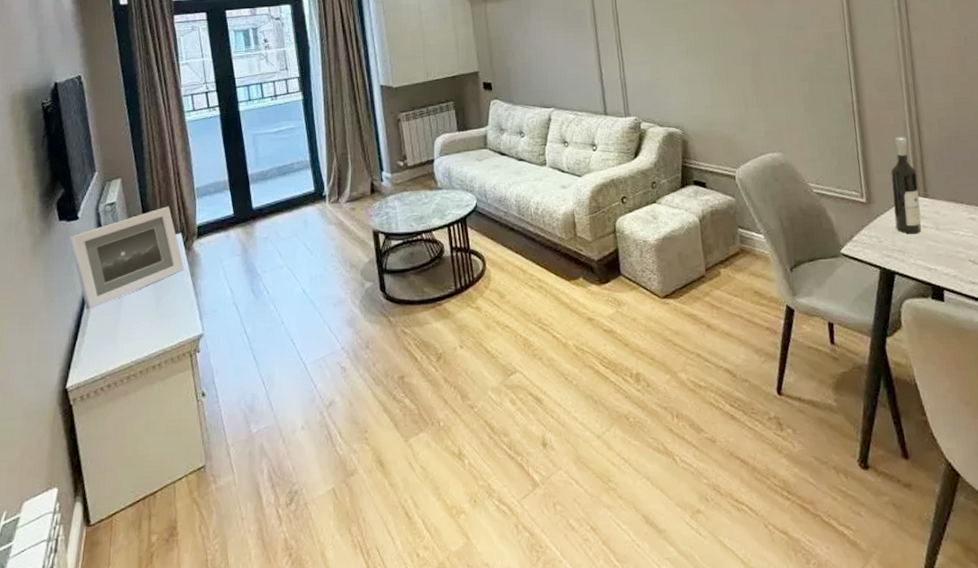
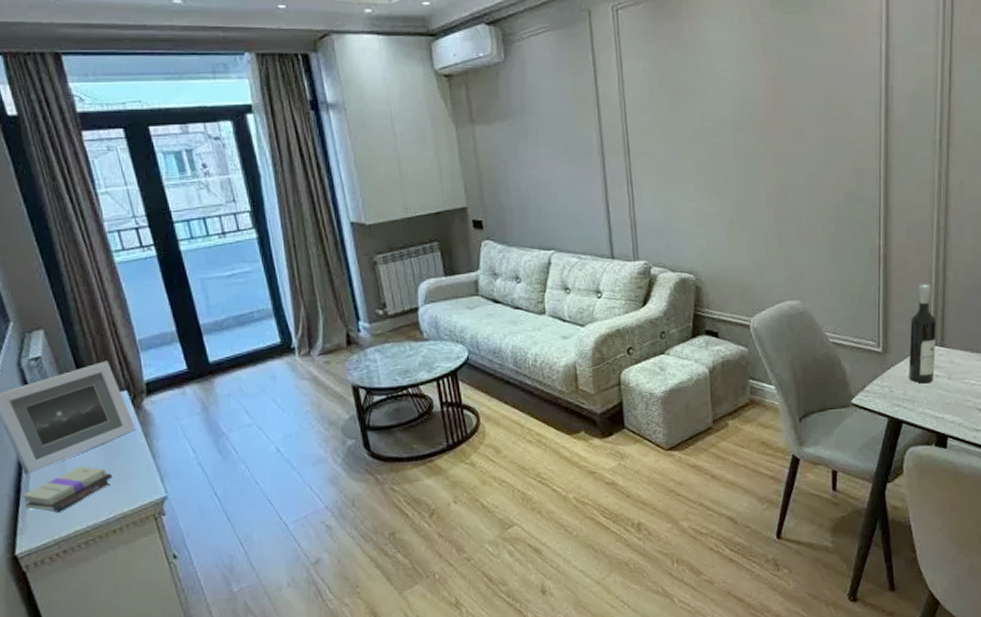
books: none [80,303,159,347] -> present [22,466,113,513]

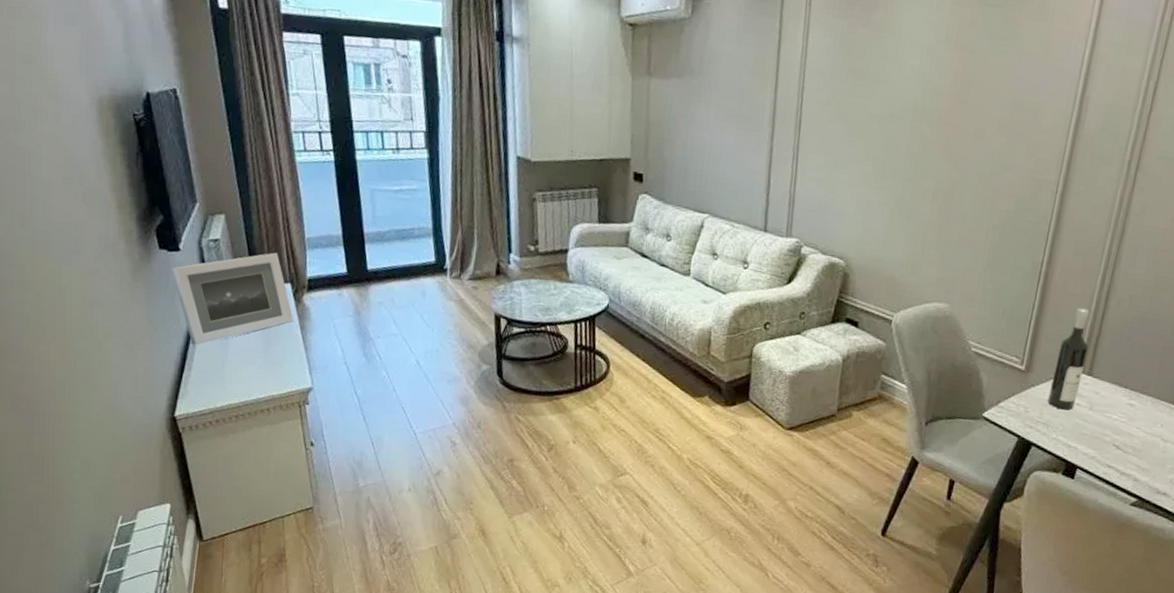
books: present [22,466,113,513] -> none [187,346,268,385]

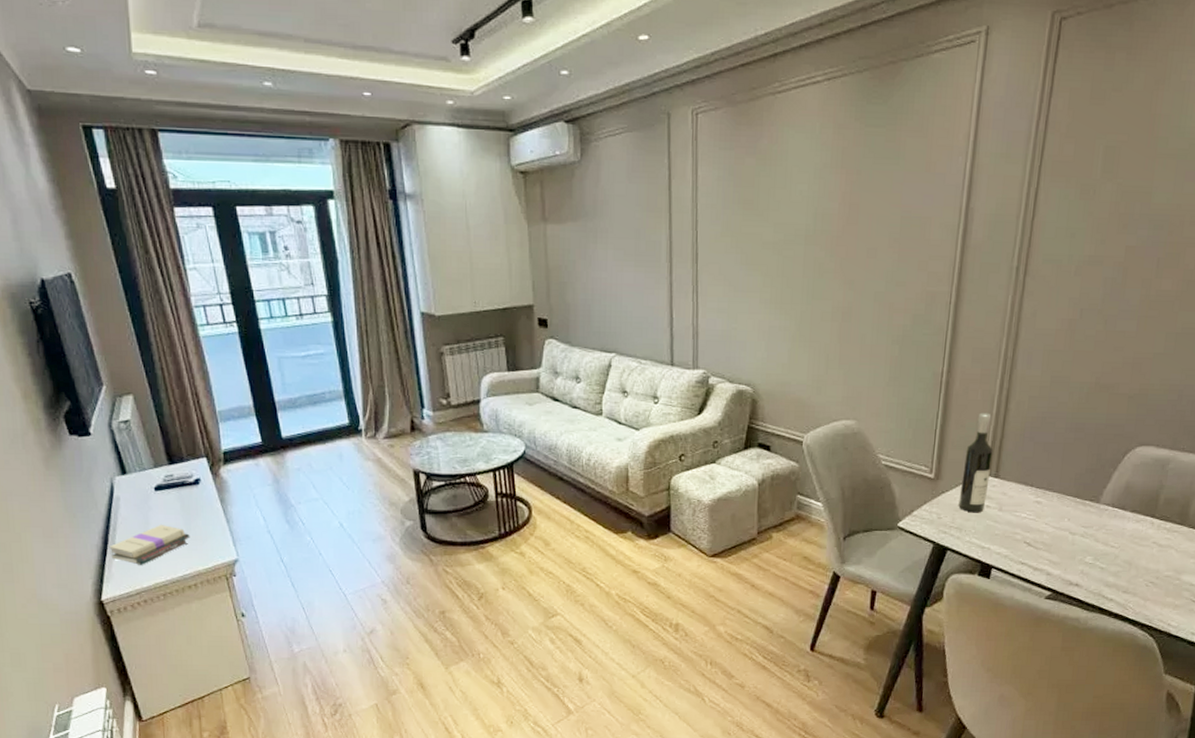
picture frame: present [171,252,293,346] -> none [84,428,212,528]
books: none [187,346,268,385] -> present [109,525,190,565]

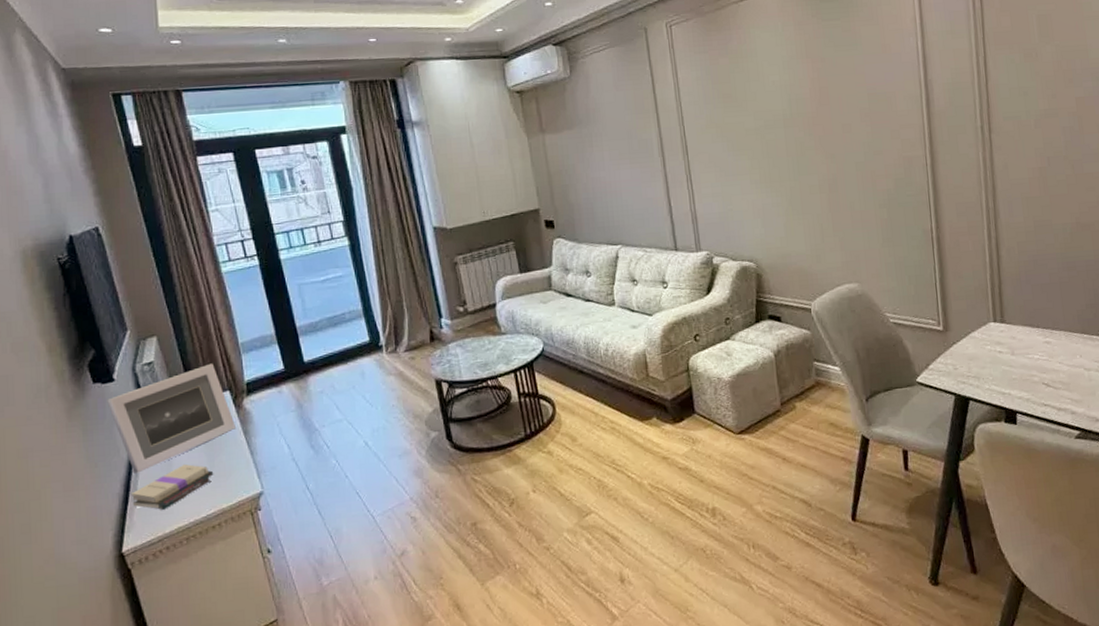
picture frame: none [84,428,212,528] -> present [107,363,236,474]
bottle: present [958,412,993,512] -> none [968,262,997,360]

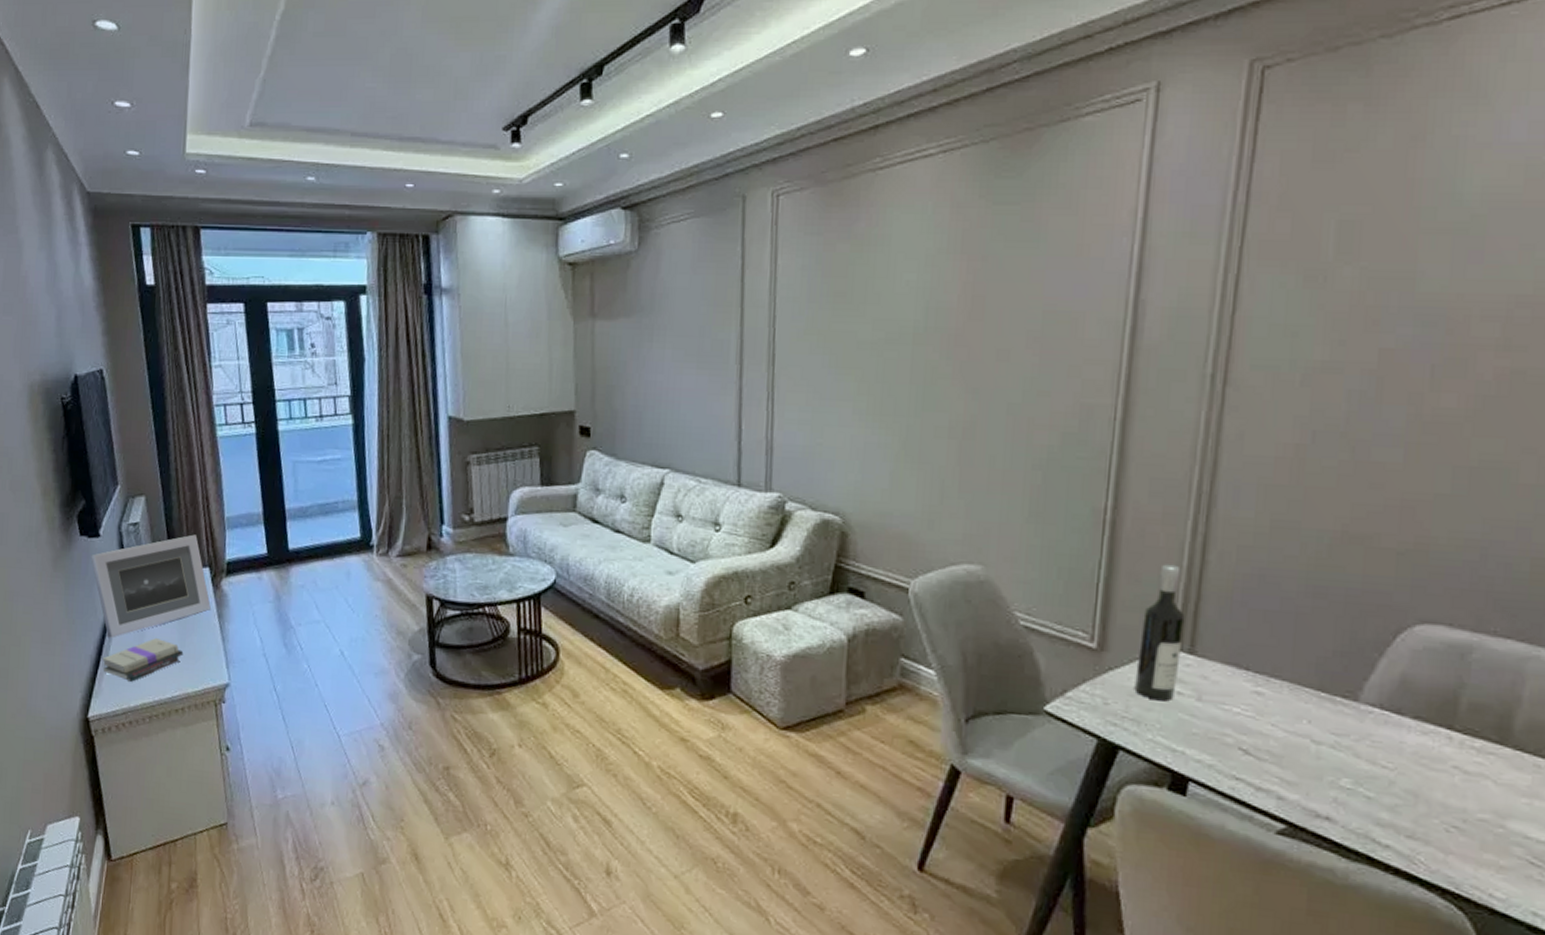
bottle: none [968,262,997,360] -> present [1134,564,1185,700]

